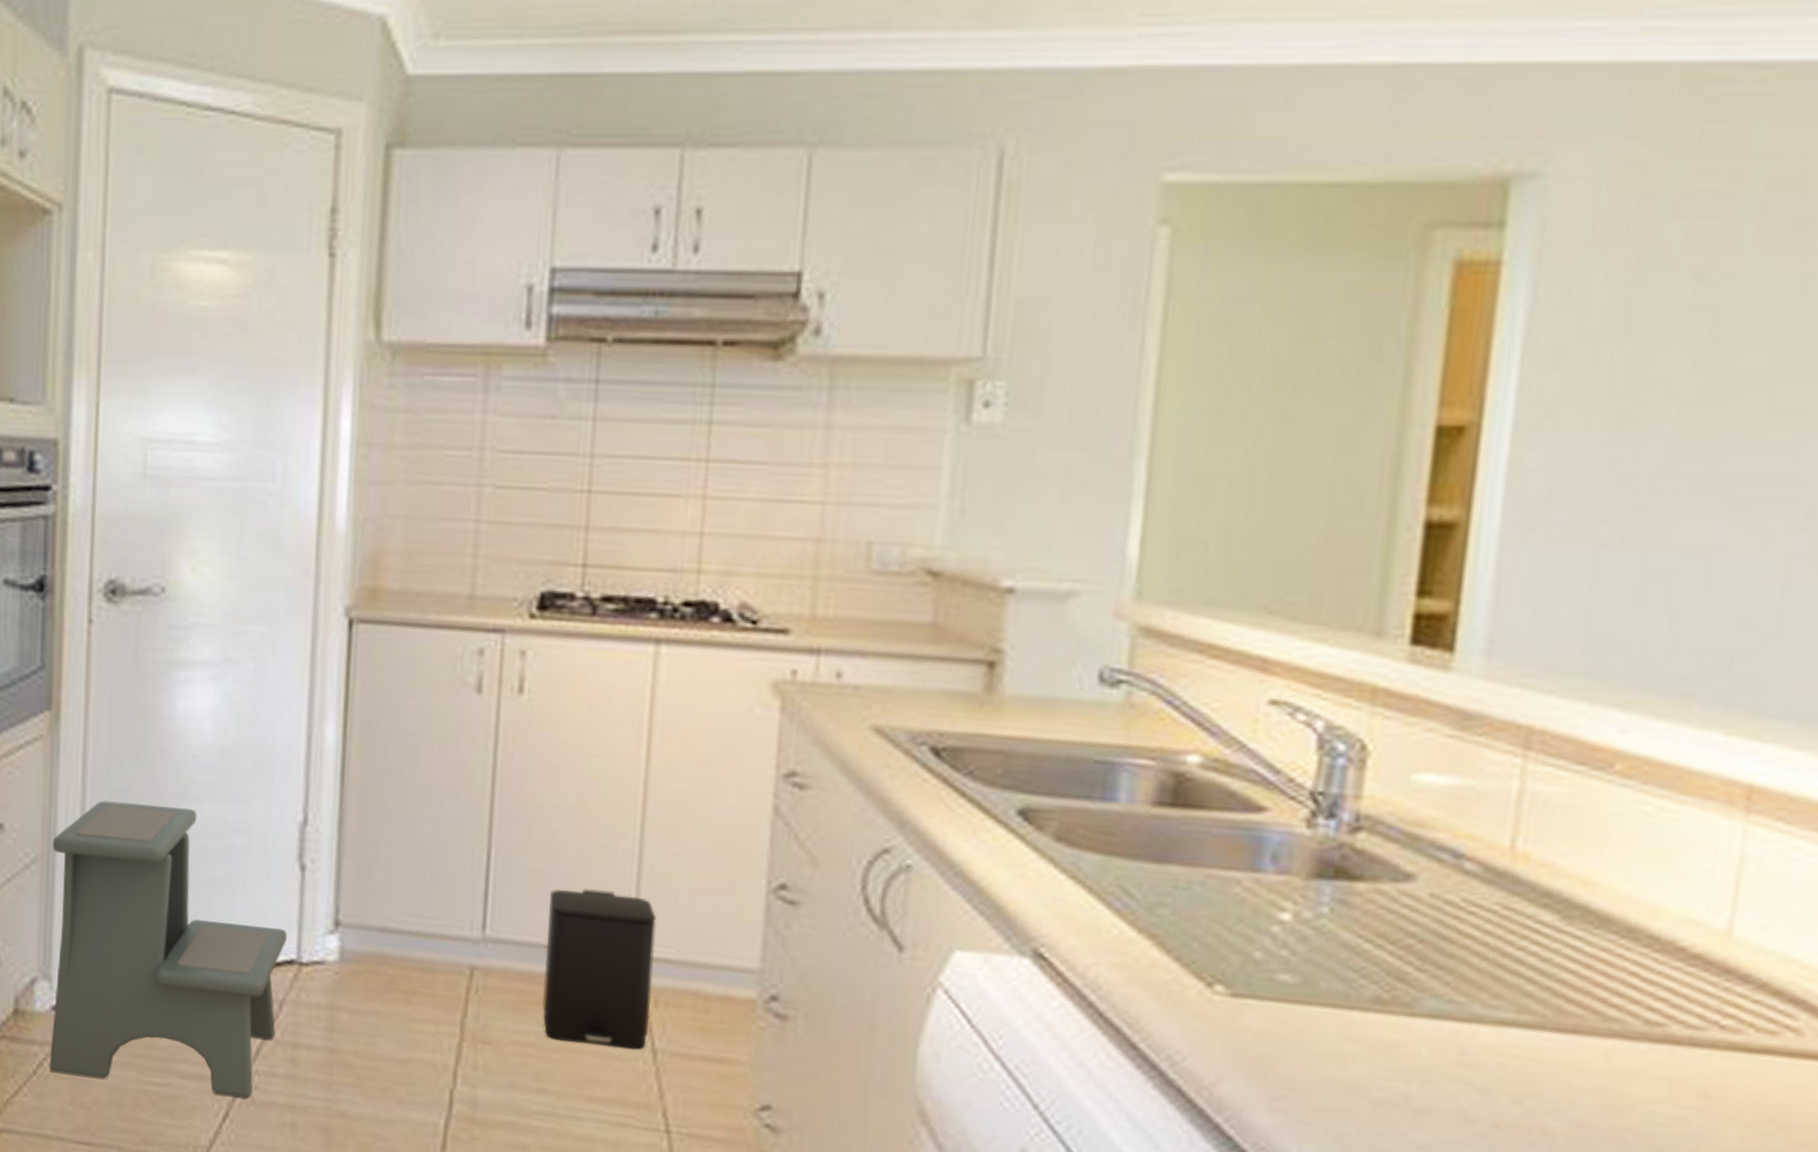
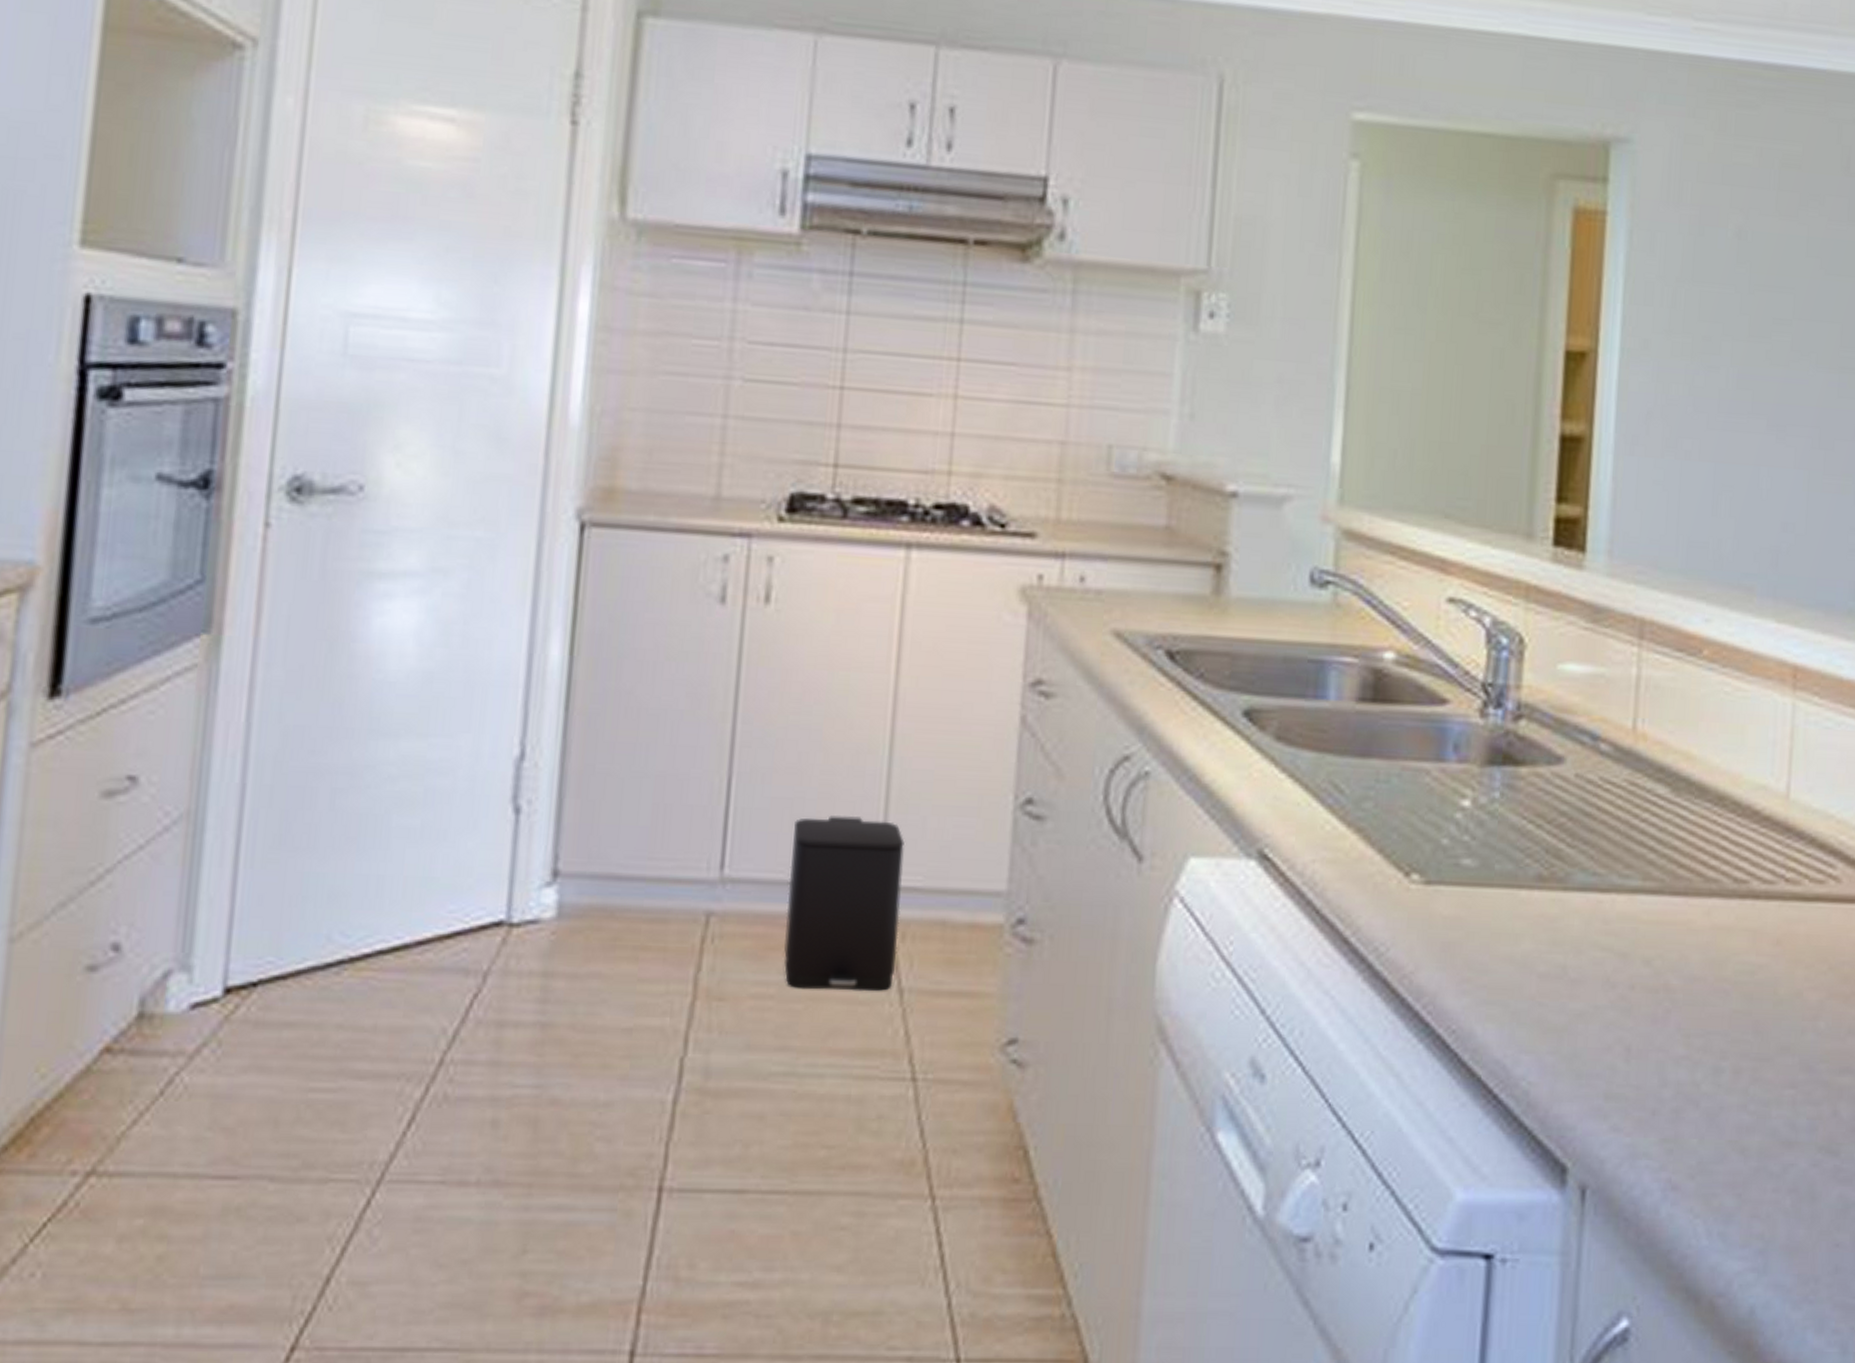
step stool: present [49,800,287,1098] -> none [182,741,496,1094]

